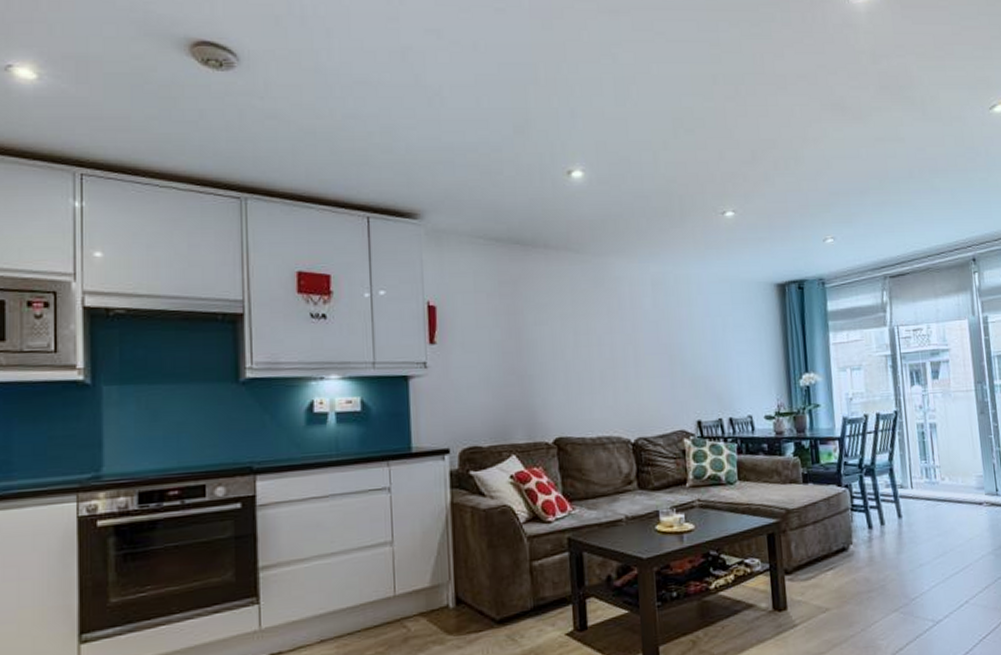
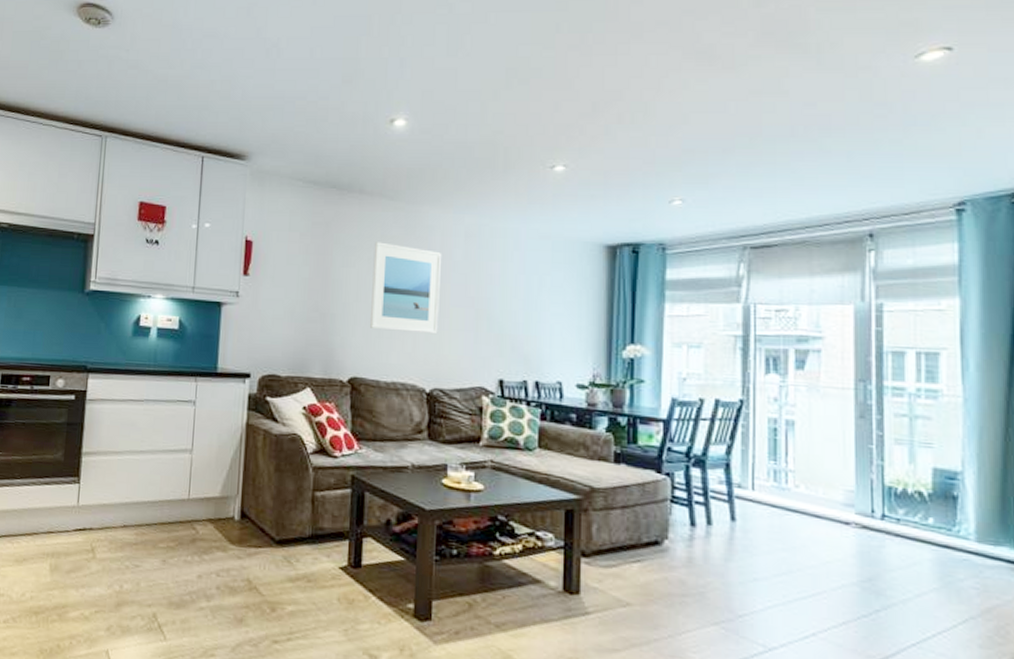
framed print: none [565,296,637,386] -> present [369,242,442,335]

